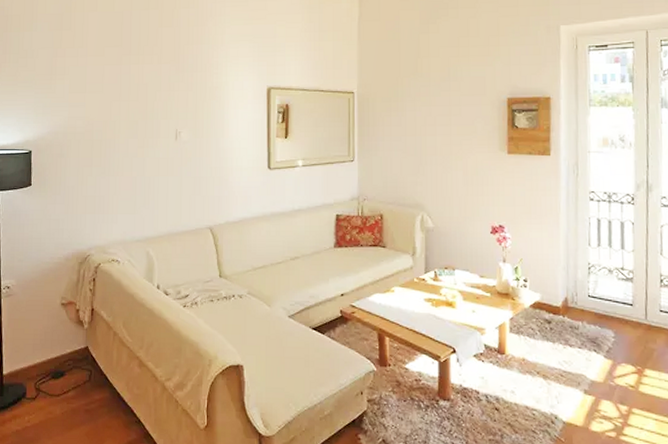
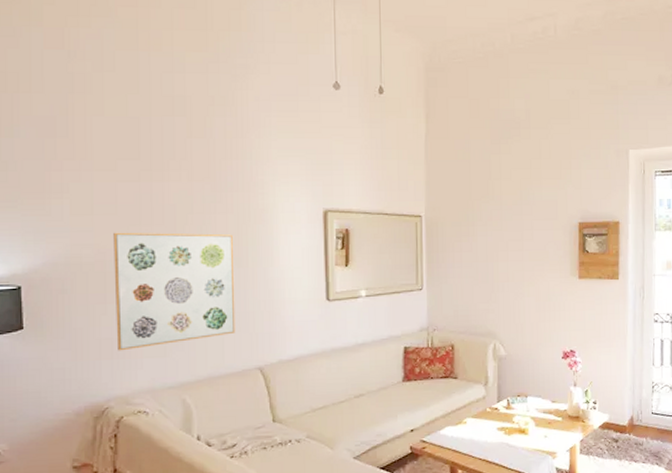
wall art: none [98,107,192,207] -> present [113,232,236,351]

